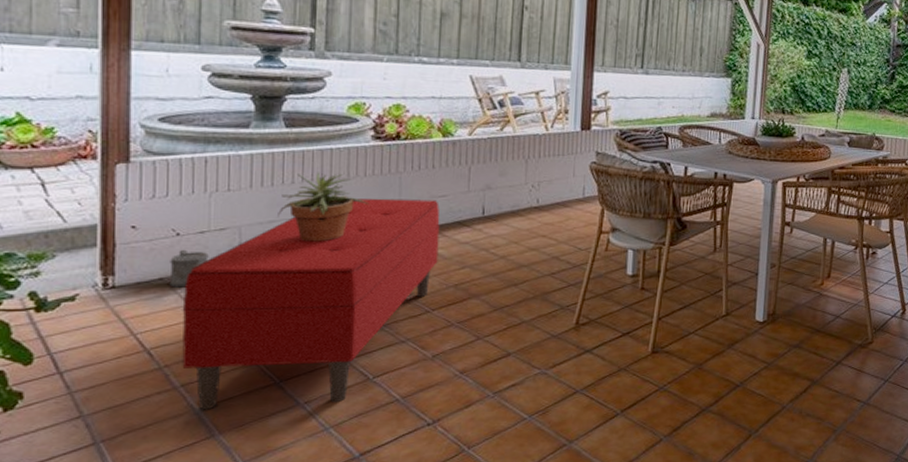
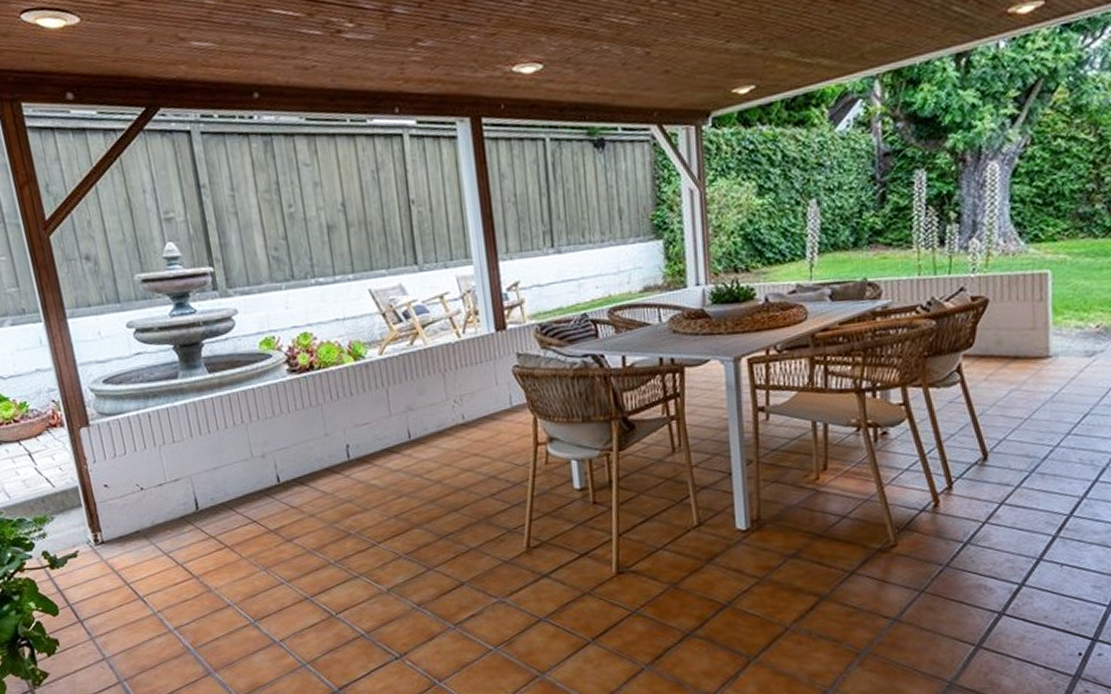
watering can: present [169,249,209,288] -> none [140,502,171,539]
bench: present [182,198,440,410] -> none [157,429,375,650]
potted plant: present [278,170,368,242] -> none [219,412,298,485]

